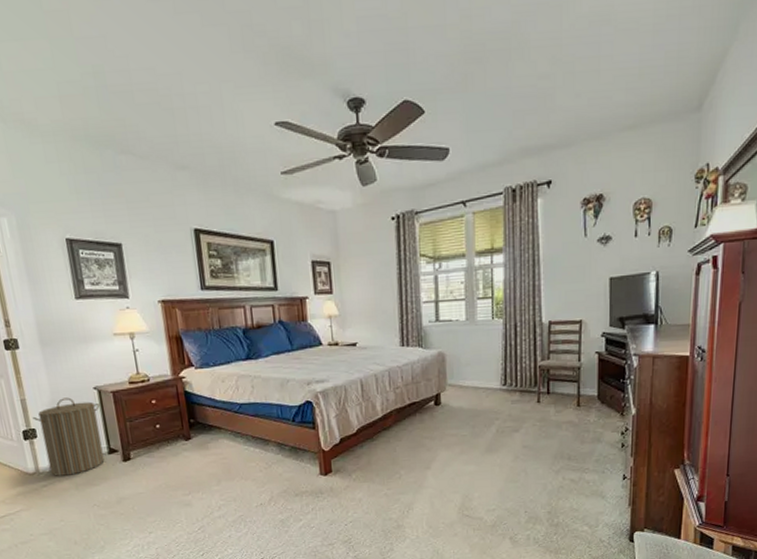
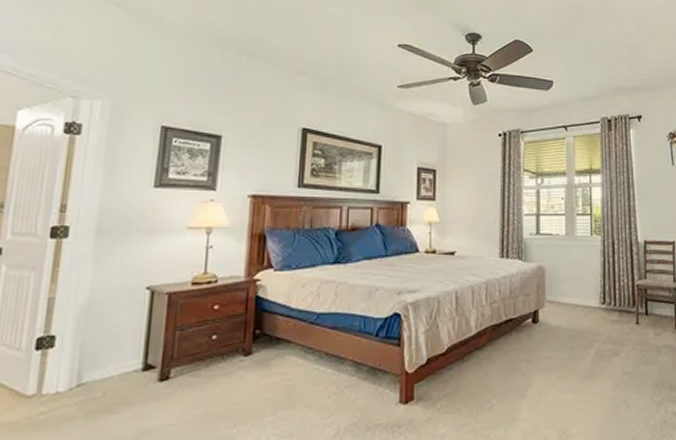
laundry hamper: present [32,397,105,476] -> none [56,298,149,400]

